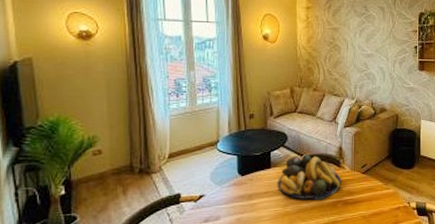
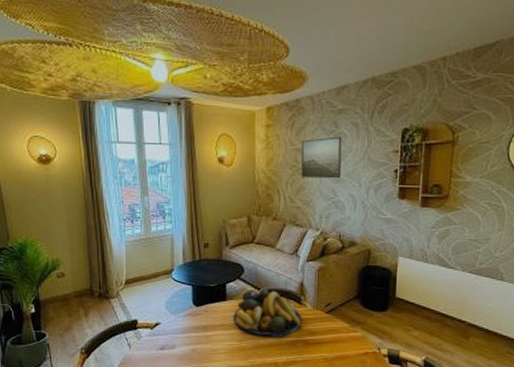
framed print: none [337,18,371,54] -> present [301,136,342,179]

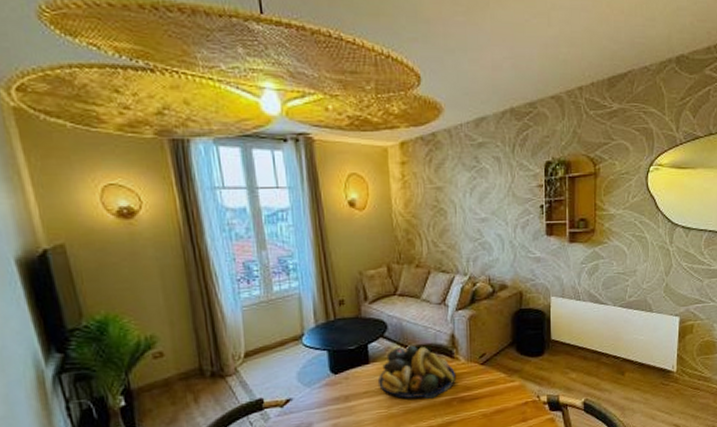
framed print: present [301,136,342,179] -> none [441,172,485,219]

